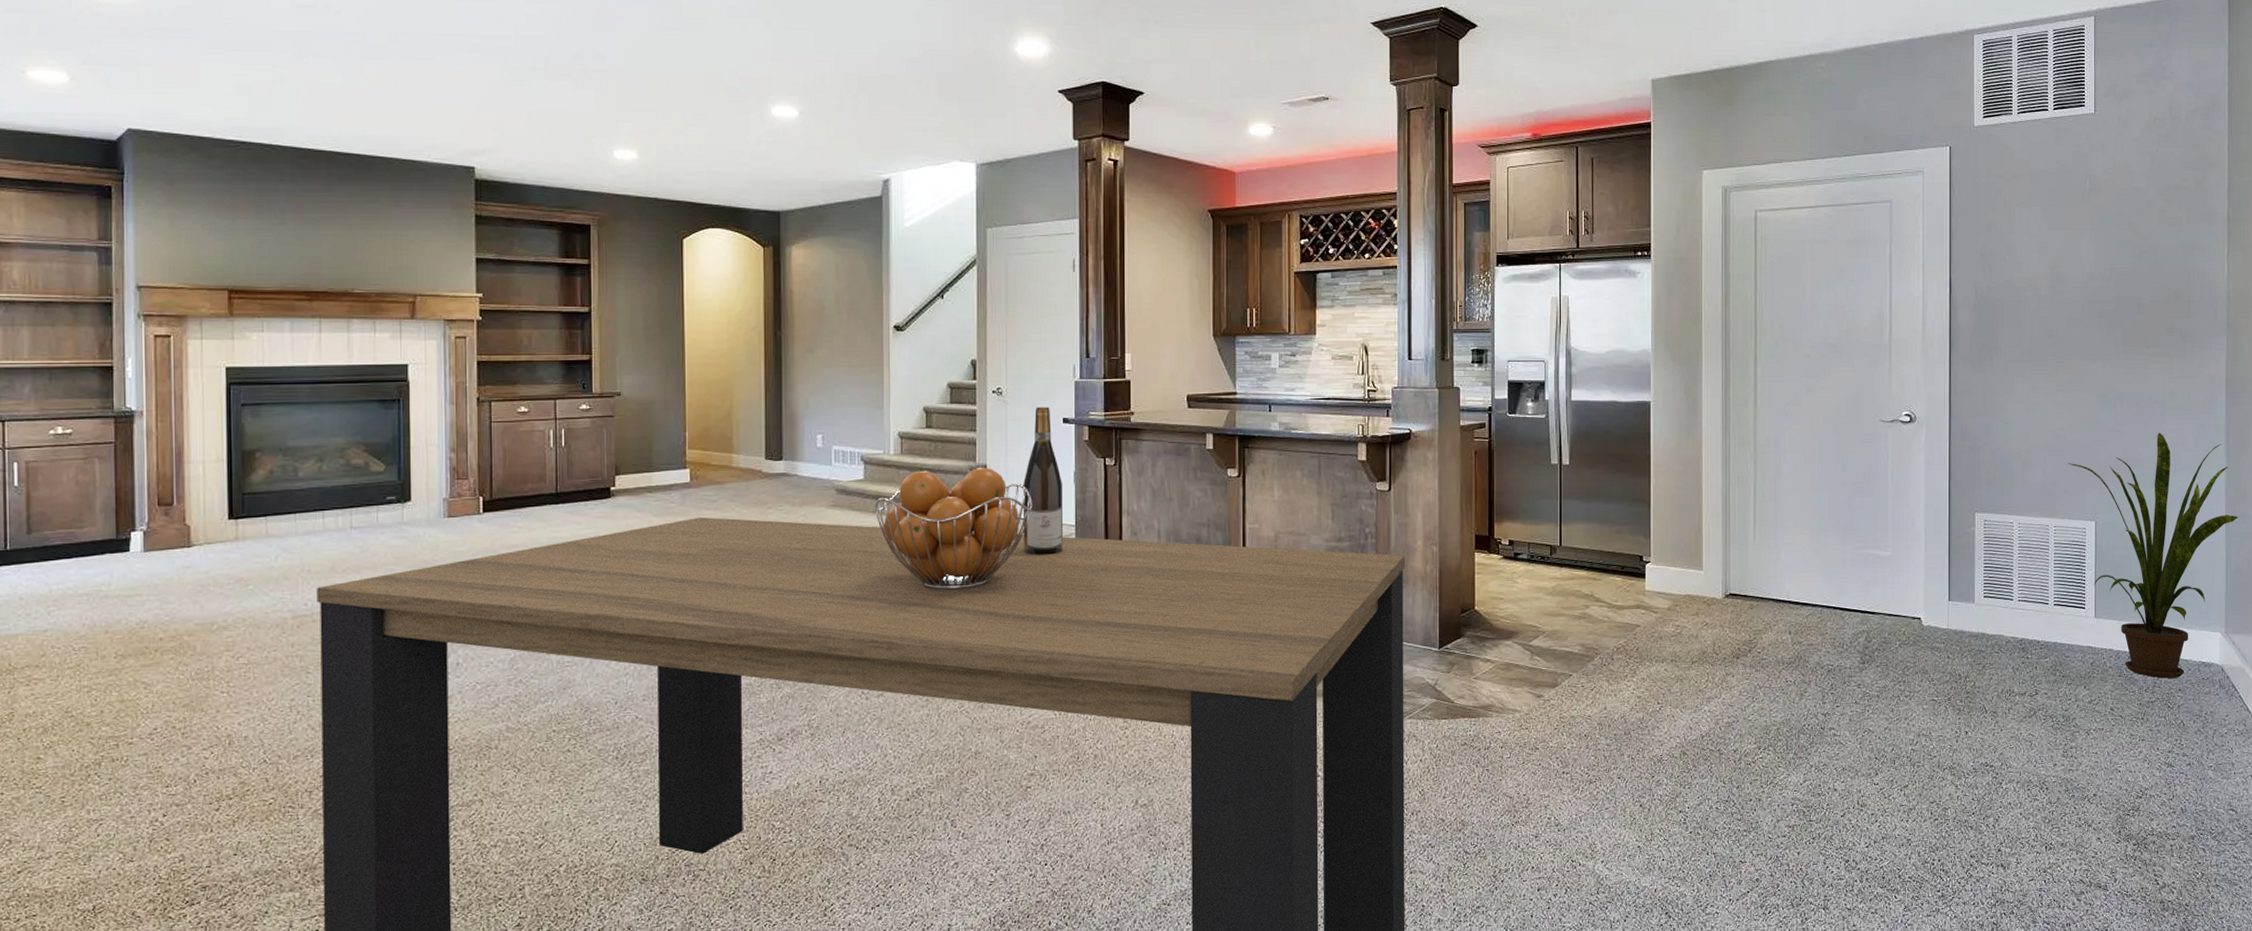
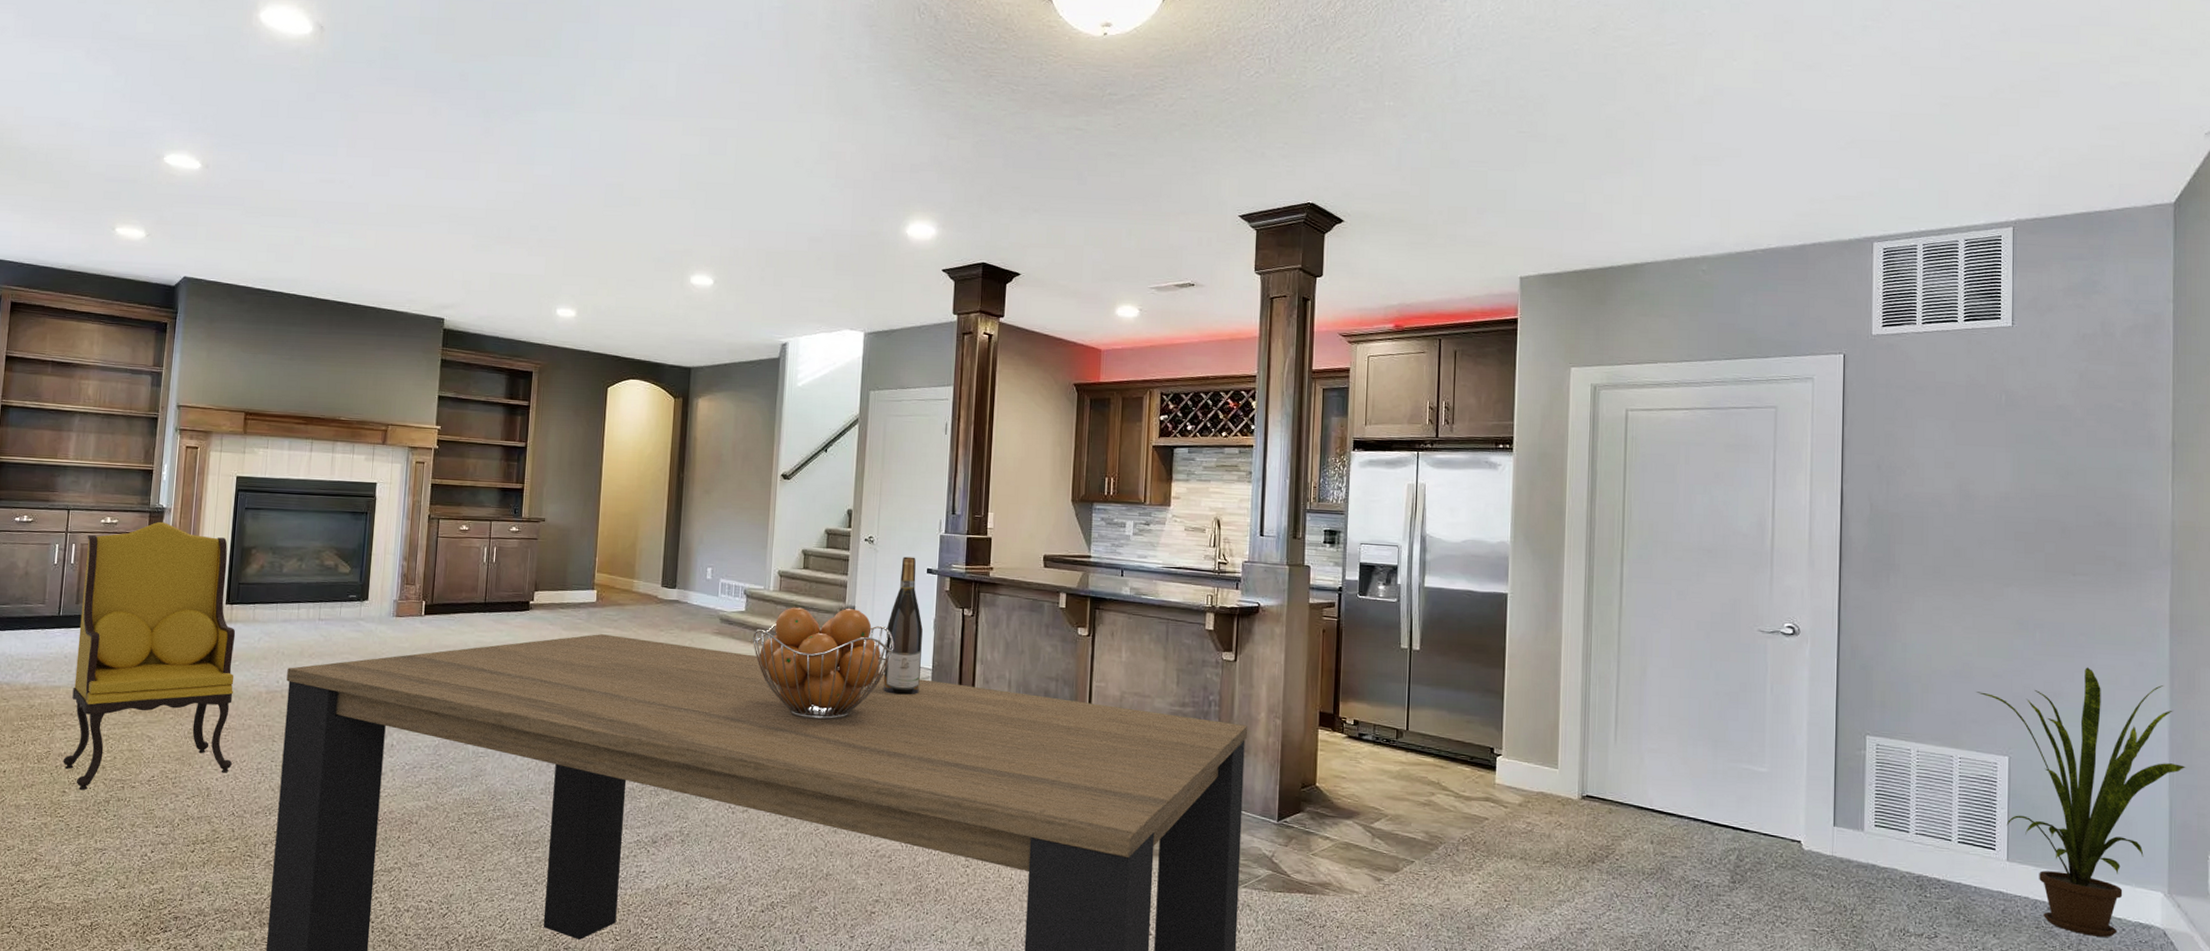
armchair: none [32,427,257,755] -> present [63,521,236,791]

